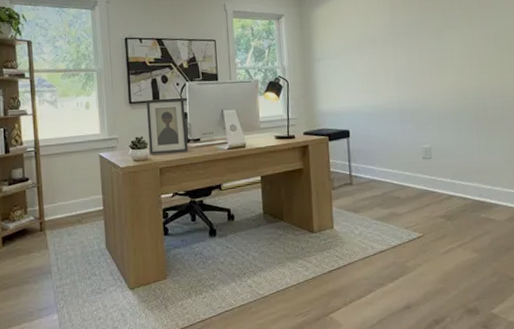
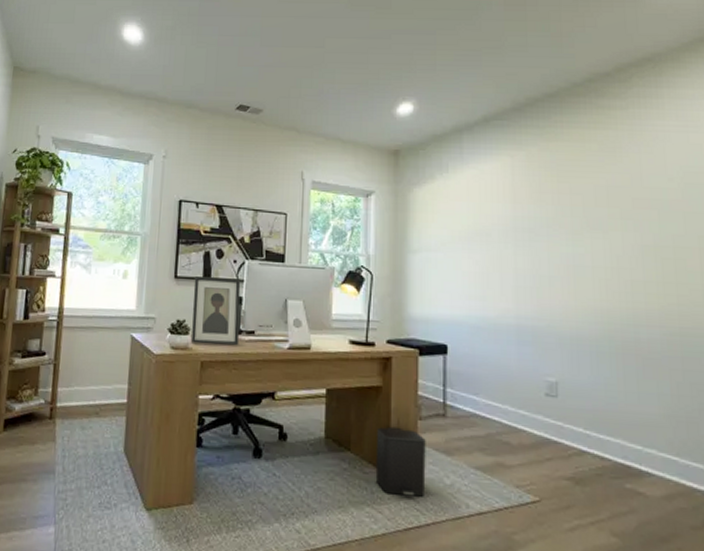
pedal bin: none [302,197,341,248] -> present [375,426,426,497]

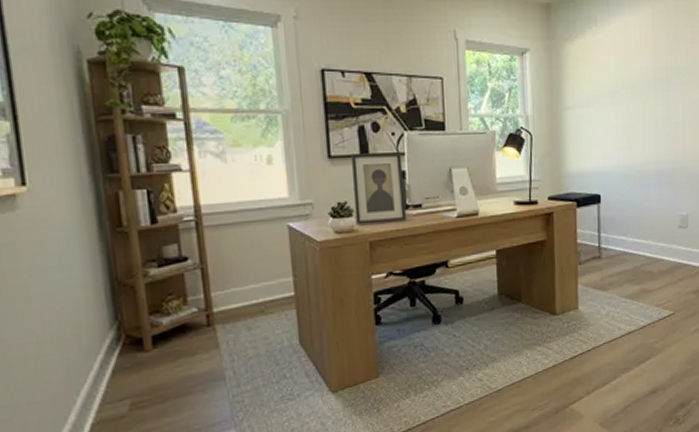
pedal bin: present [375,426,426,497] -> none [543,274,586,332]

